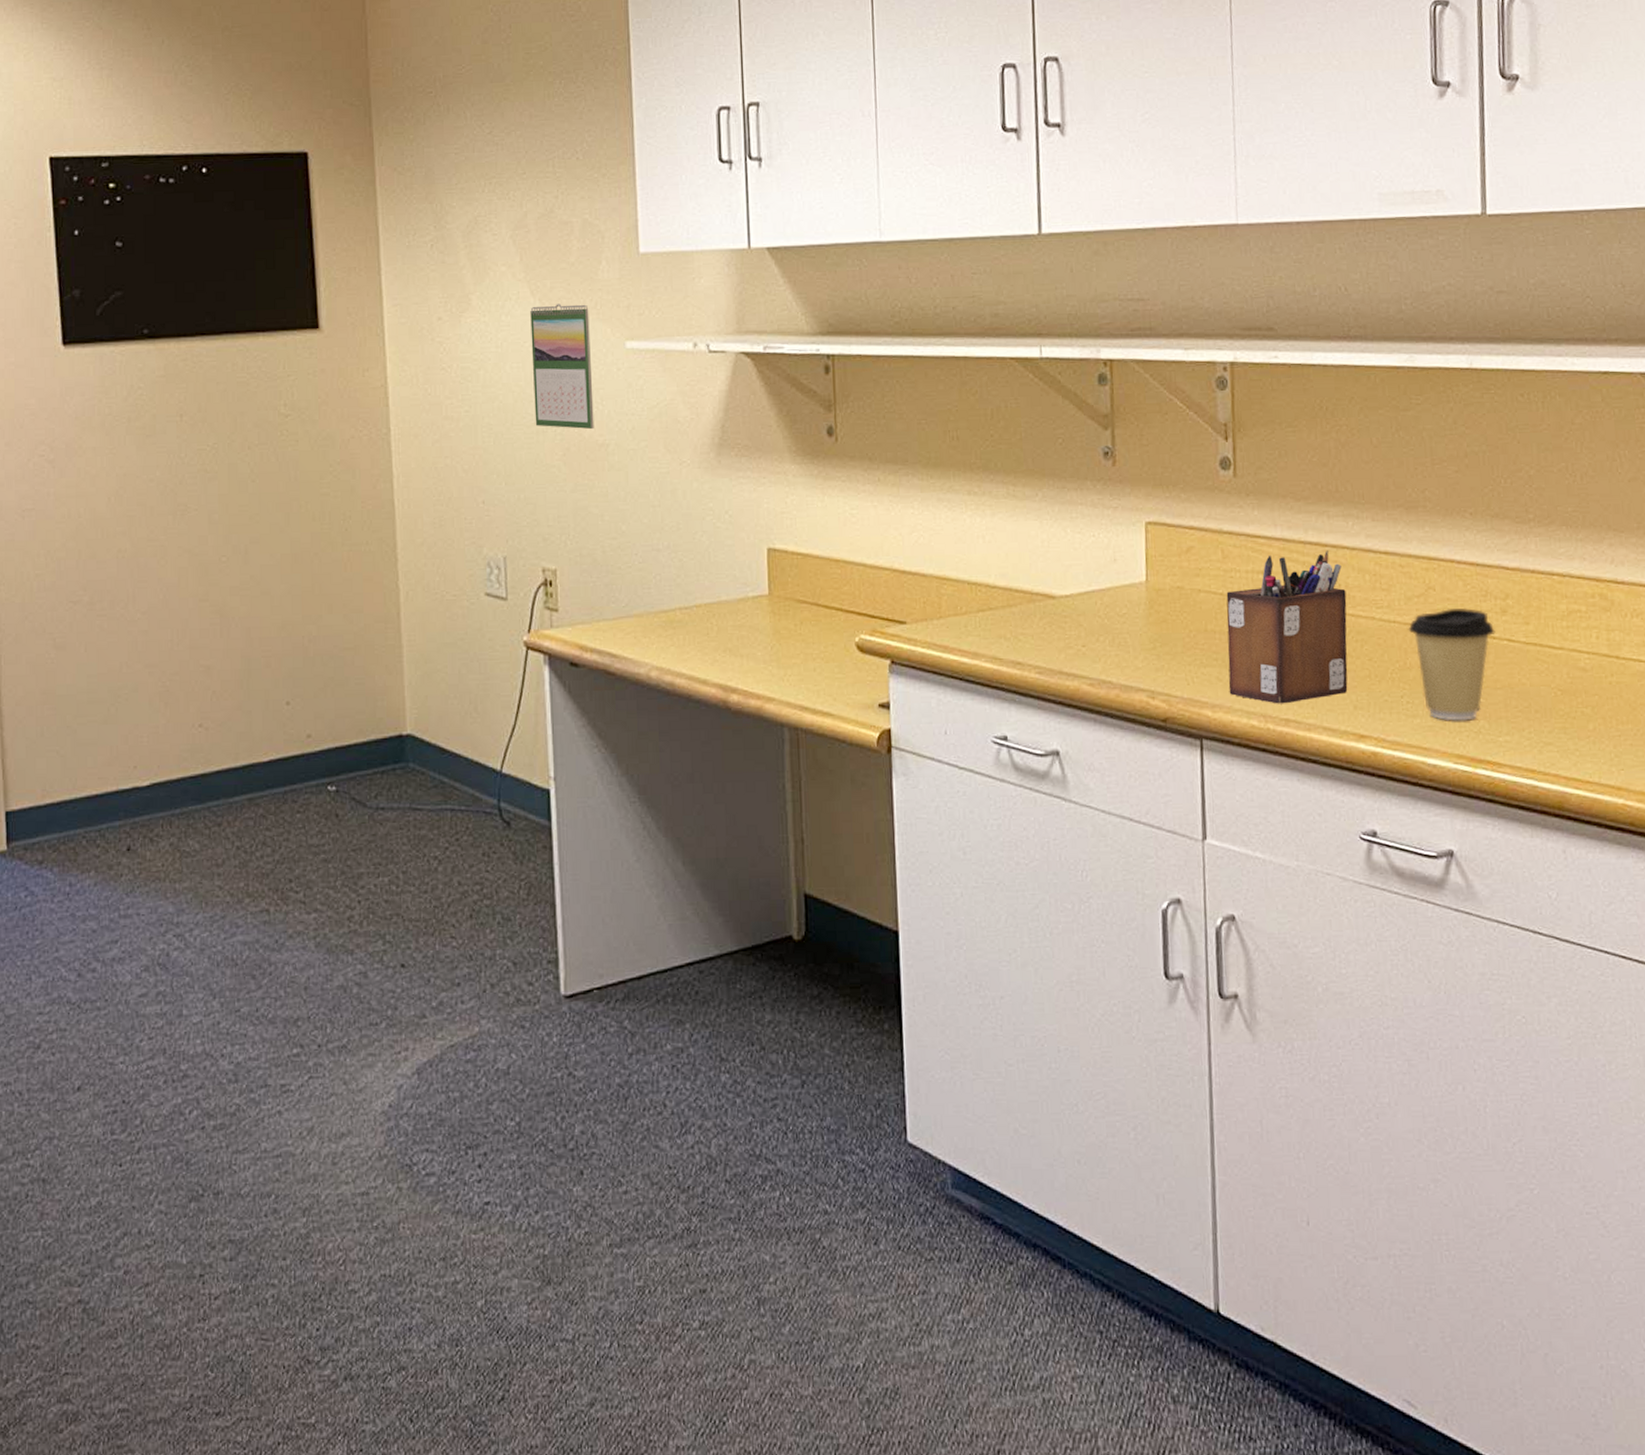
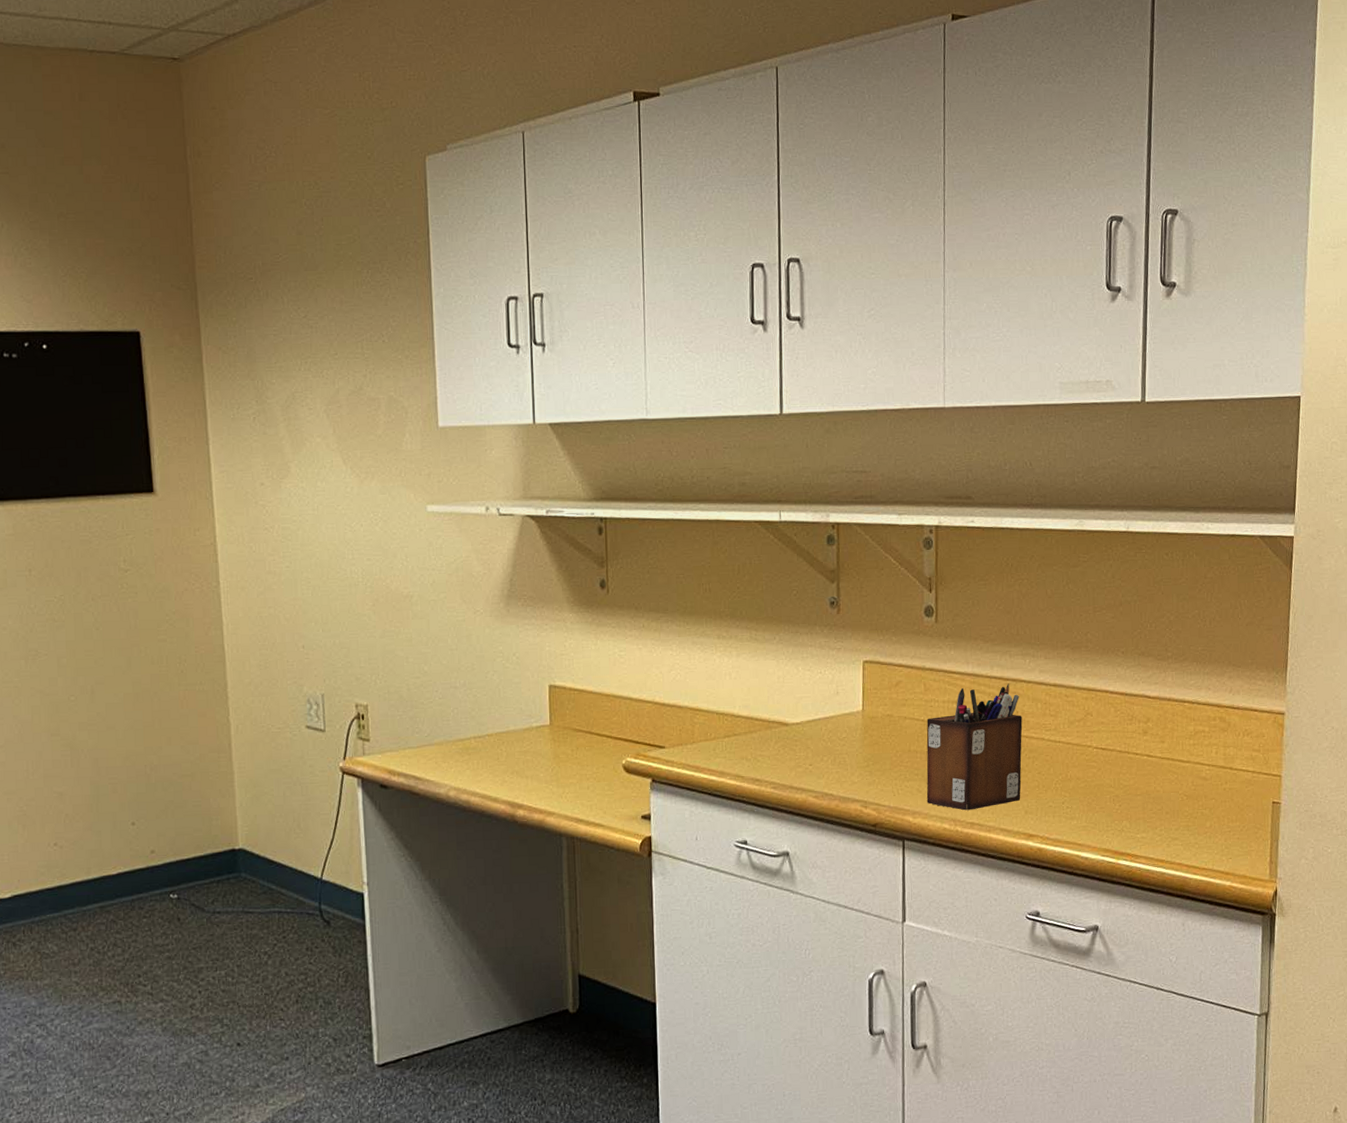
calendar: present [530,304,594,430] -> none [343,472,400,583]
coffee cup: present [1408,607,1496,721] -> none [1070,729,1138,822]

